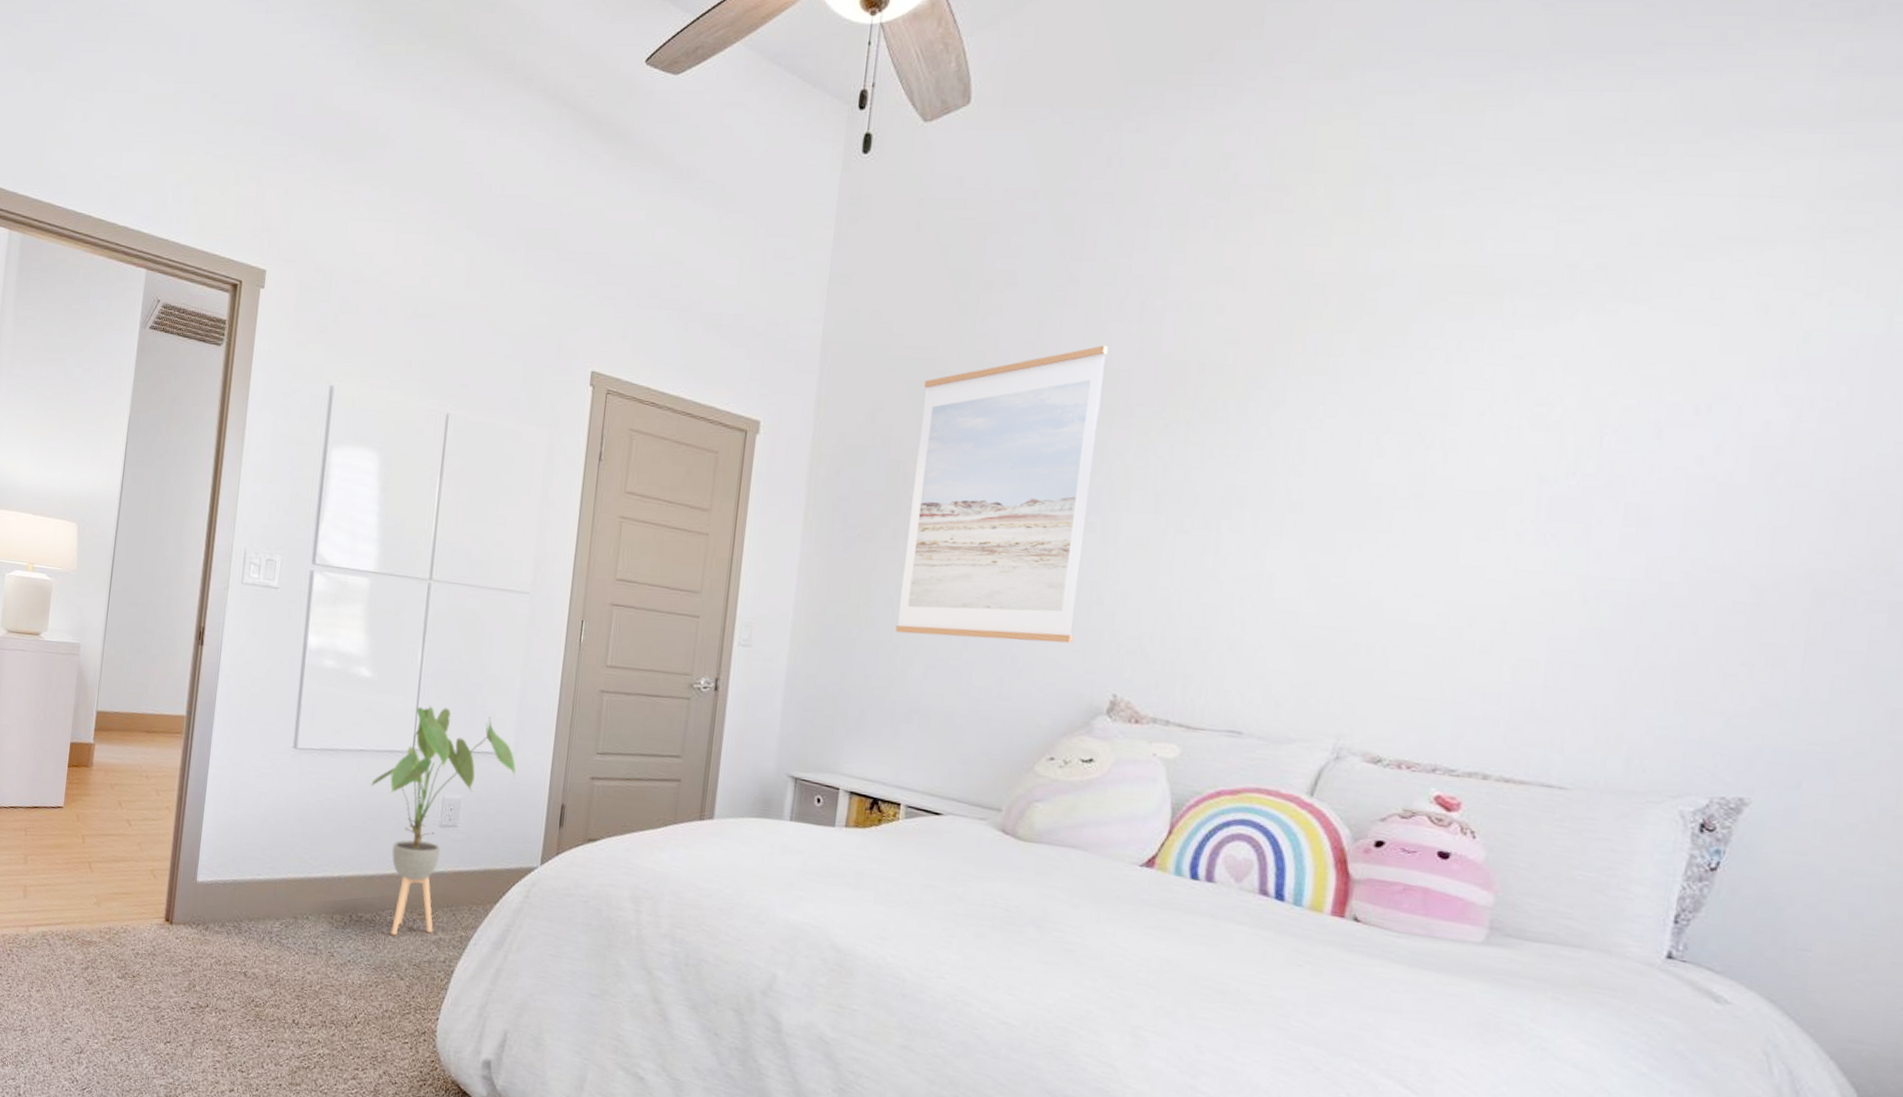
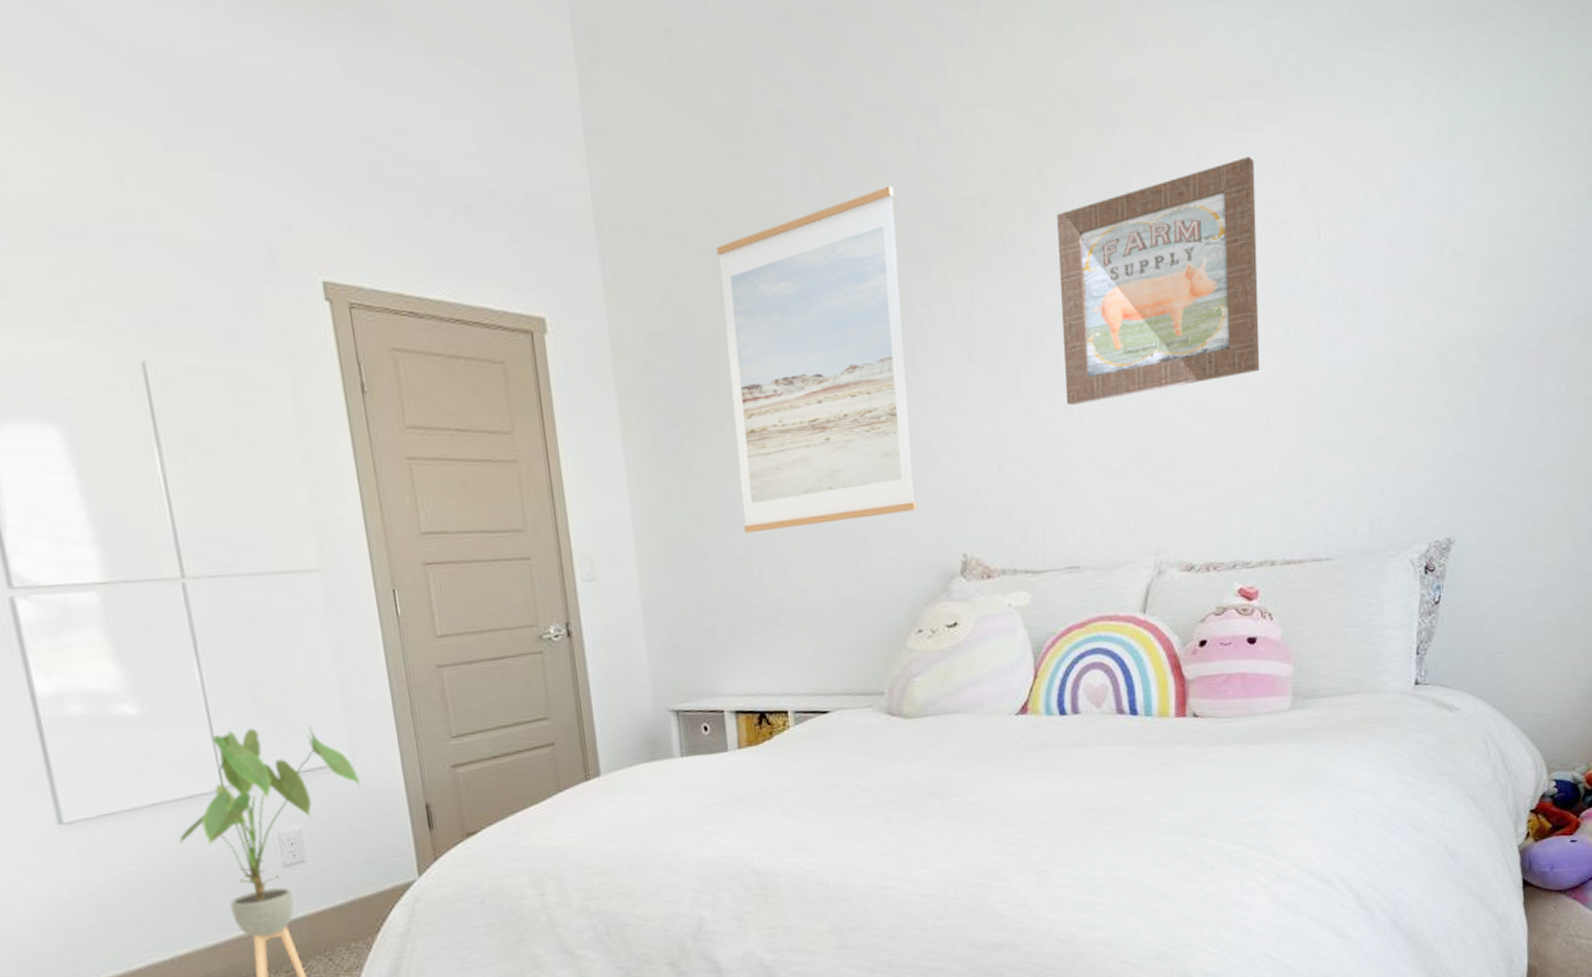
wall art: none [1256,355,1527,573] -> present [1057,157,1260,406]

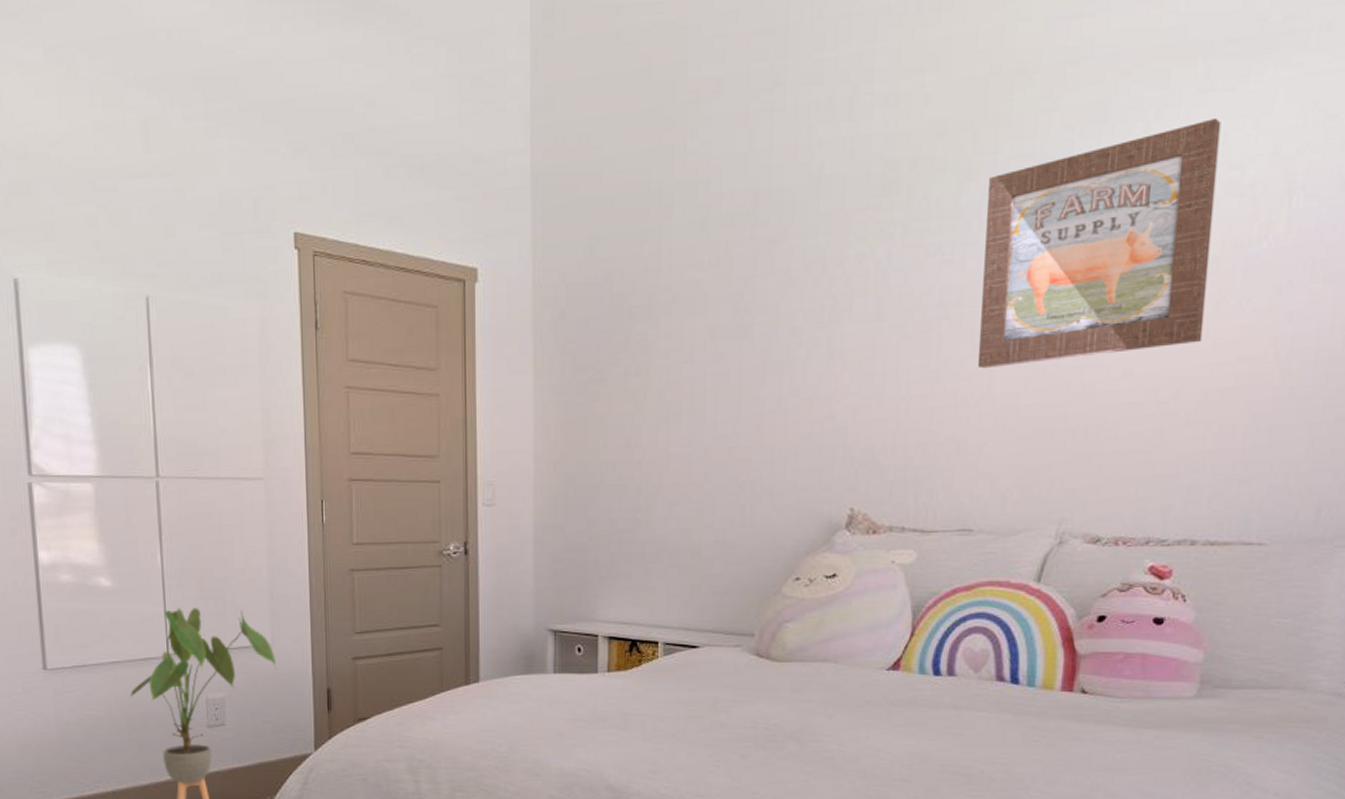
wall art: present [716,186,918,533] -> none [637,149,820,473]

